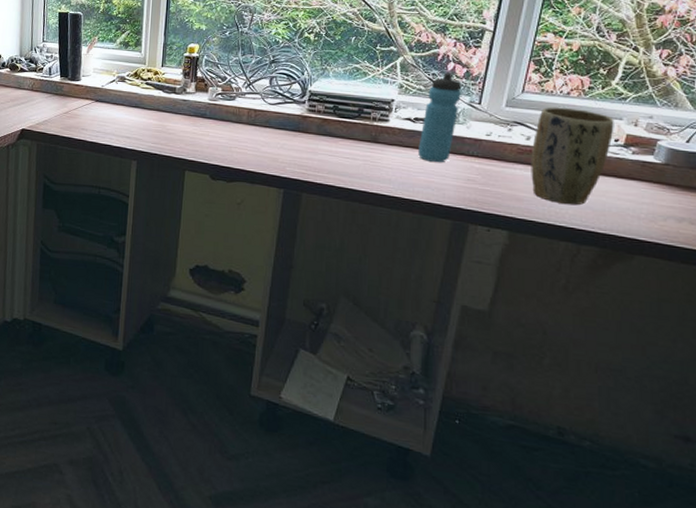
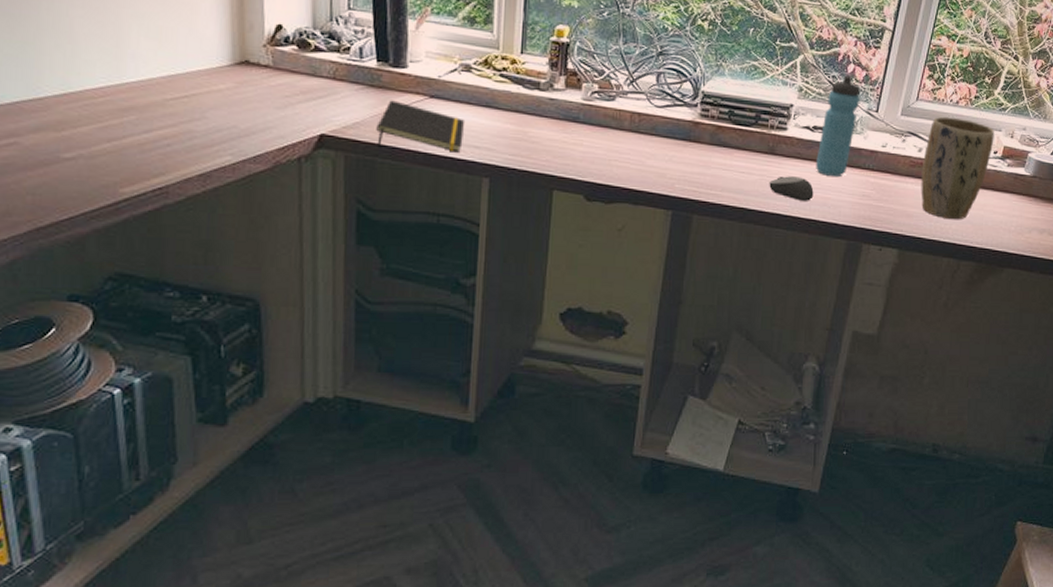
notepad: none [58,104,120,142] -> present [376,100,465,153]
computer mouse: none [373,161,417,184] -> present [769,176,814,201]

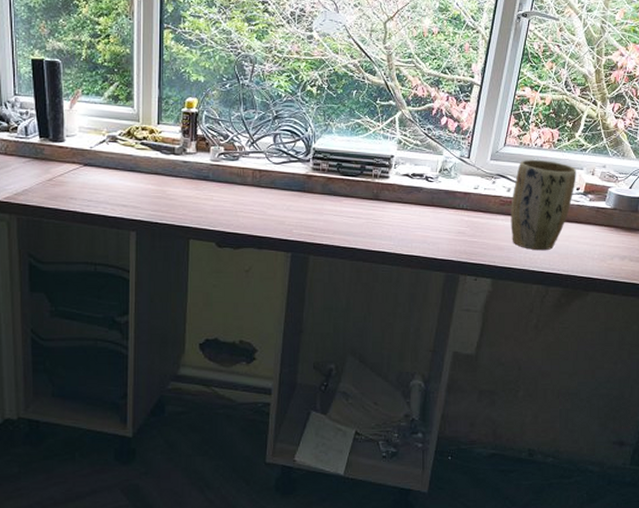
notepad: present [376,100,465,153] -> none [42,169,114,211]
computer mouse: present [769,176,814,201] -> none [375,218,414,240]
water bottle: present [816,75,860,178] -> none [416,127,453,218]

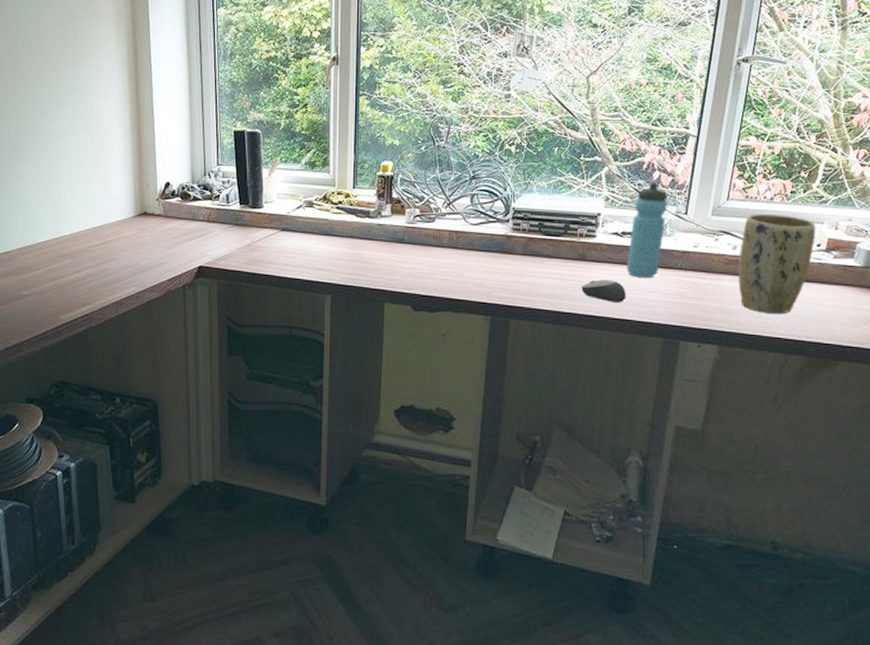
computer mouse: none [375,218,414,240] -> present [581,280,626,302]
water bottle: none [416,127,453,218] -> present [627,182,667,279]

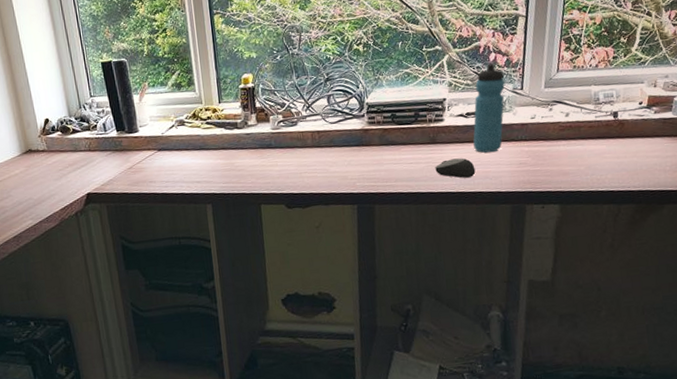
plant pot: present [738,213,816,315] -> none [571,79,638,171]

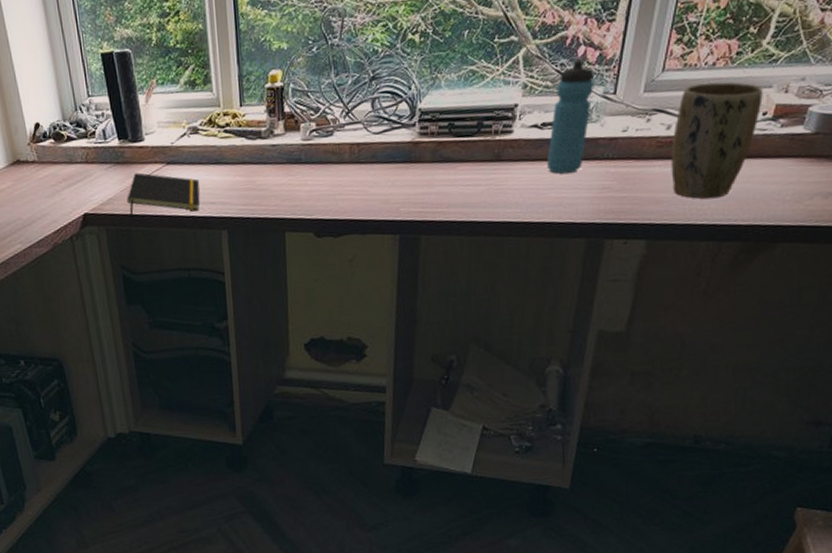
notepad: none [124,158,188,195] -> present [127,172,200,217]
computer mouse: present [435,158,476,178] -> none [497,179,547,205]
plant pot: none [571,79,638,171] -> present [671,82,763,199]

